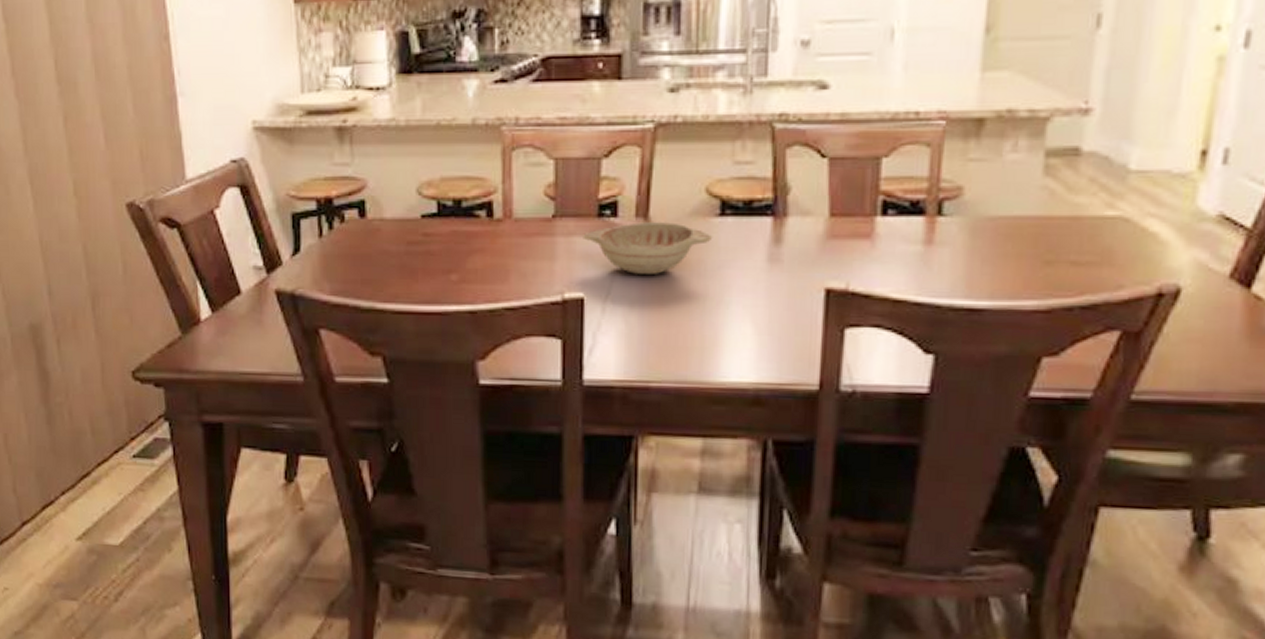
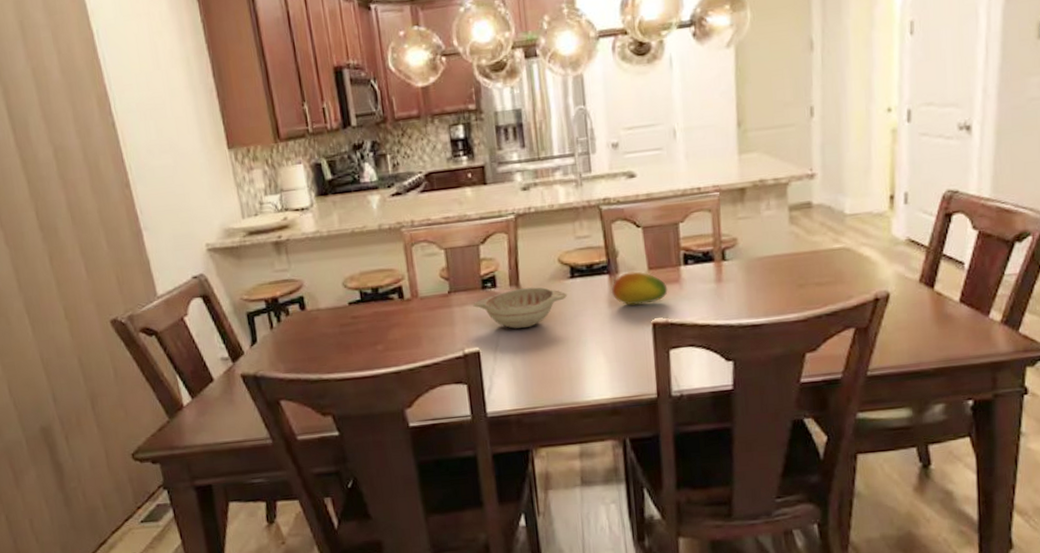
fruit: none [773,217,854,262] -> present [611,271,668,306]

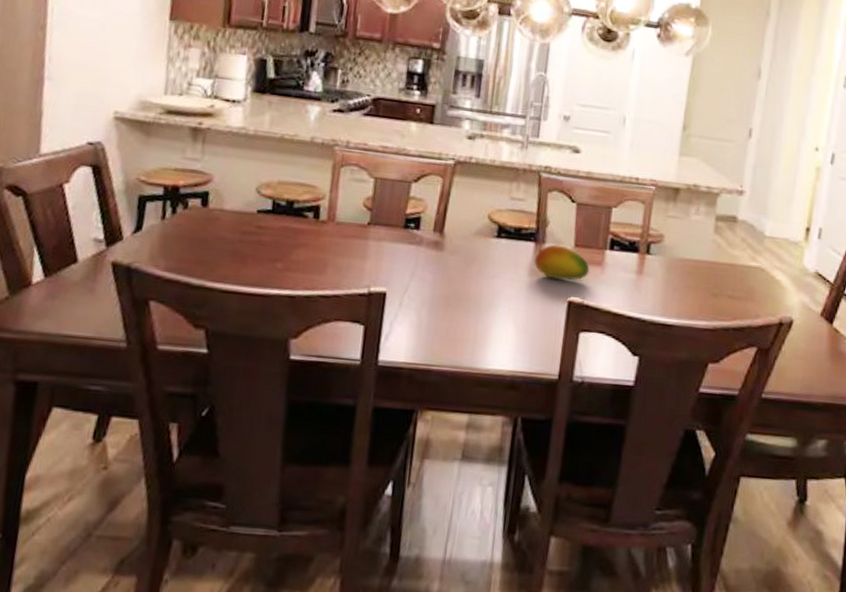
decorative bowl: present [473,287,568,329] -> none [390,236,491,279]

